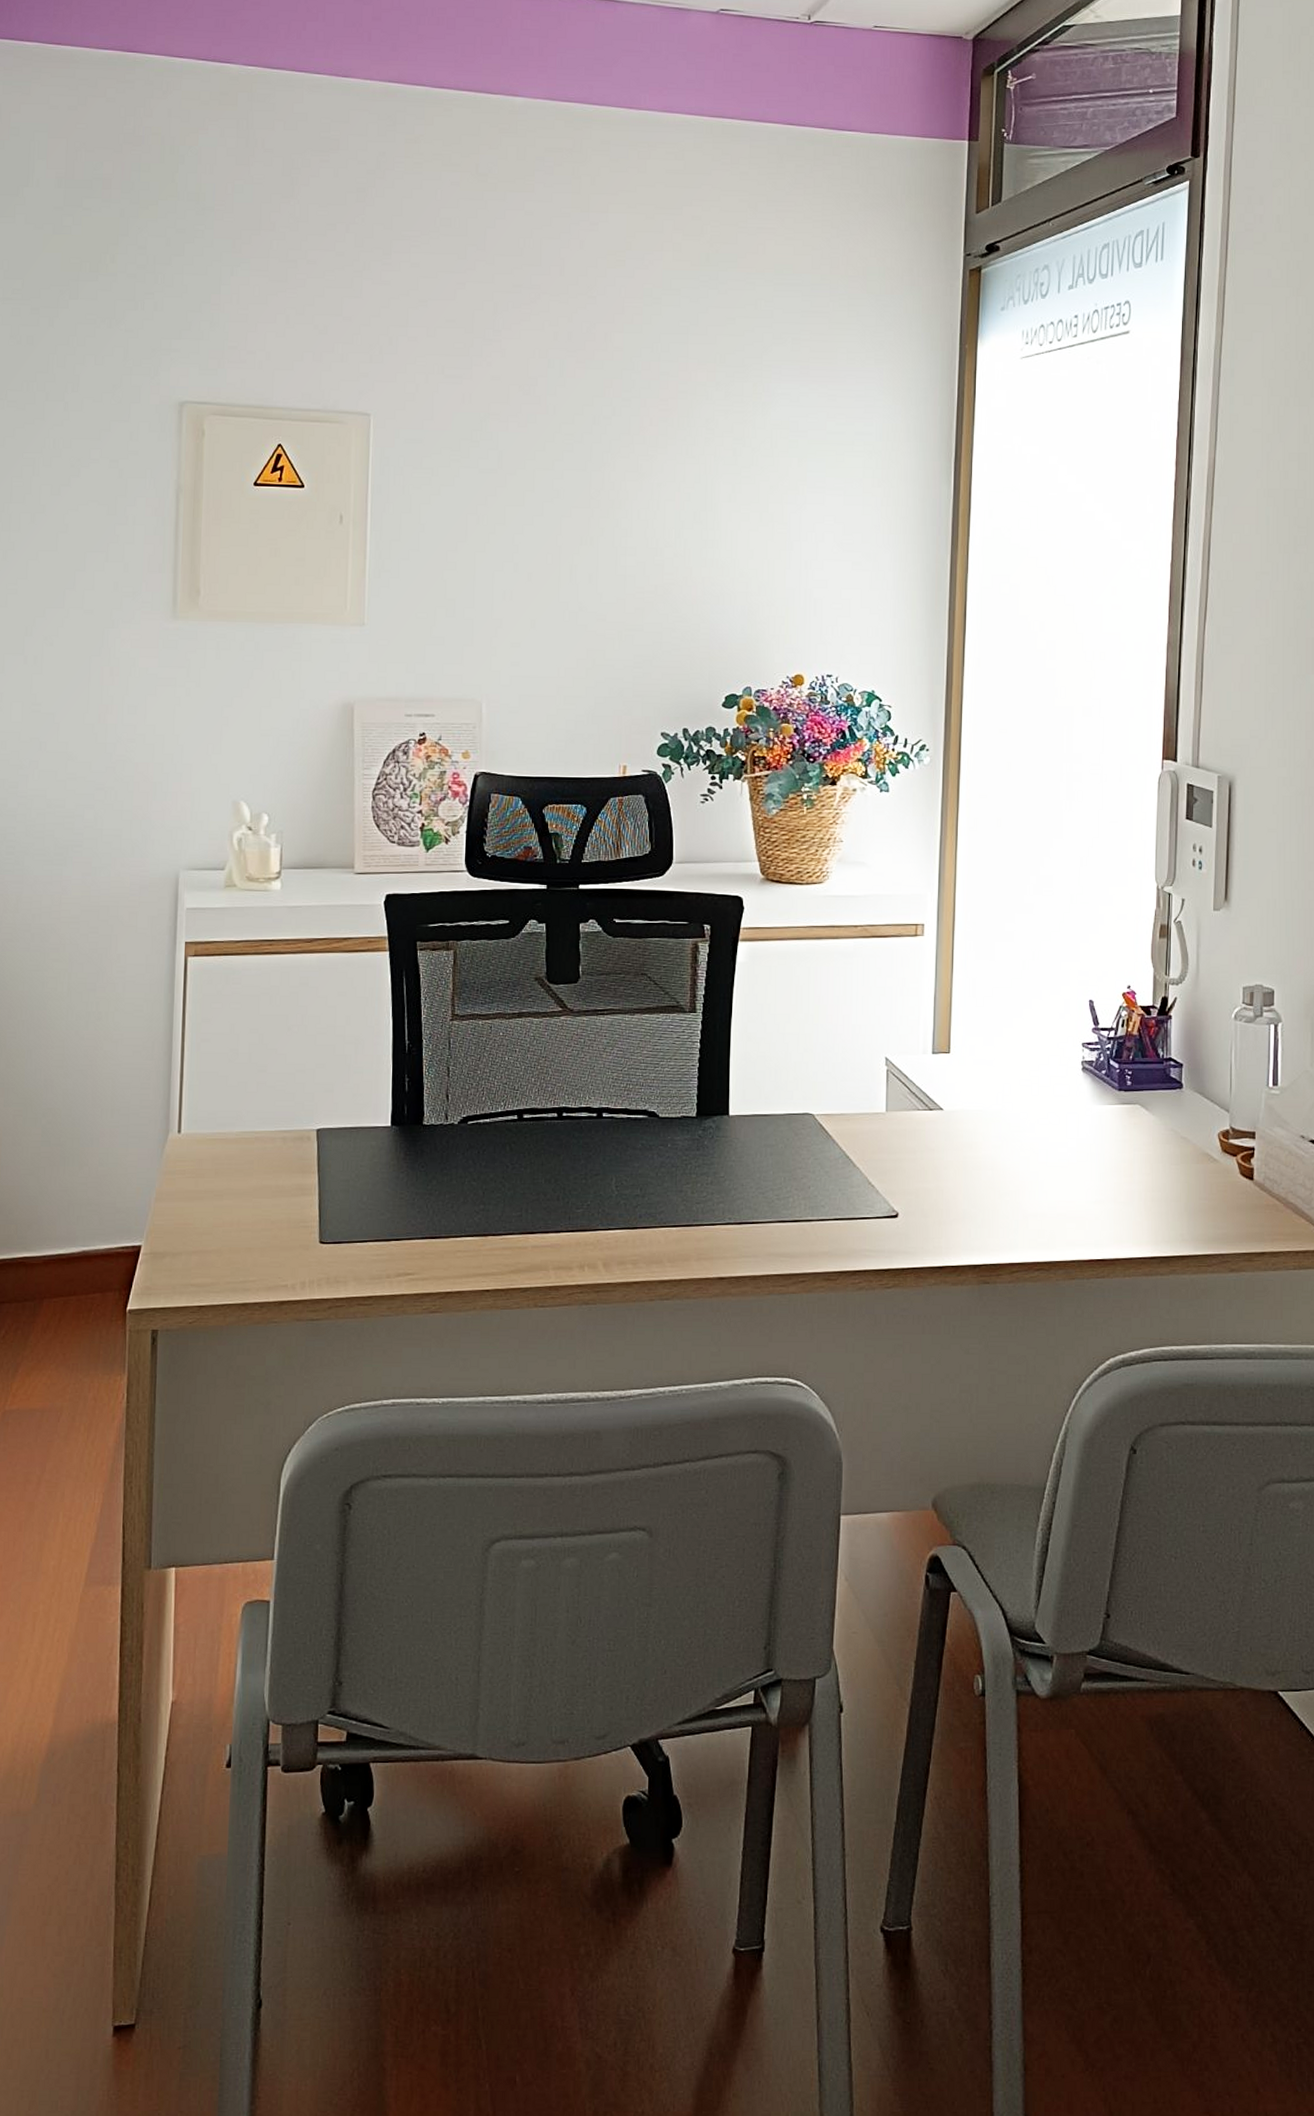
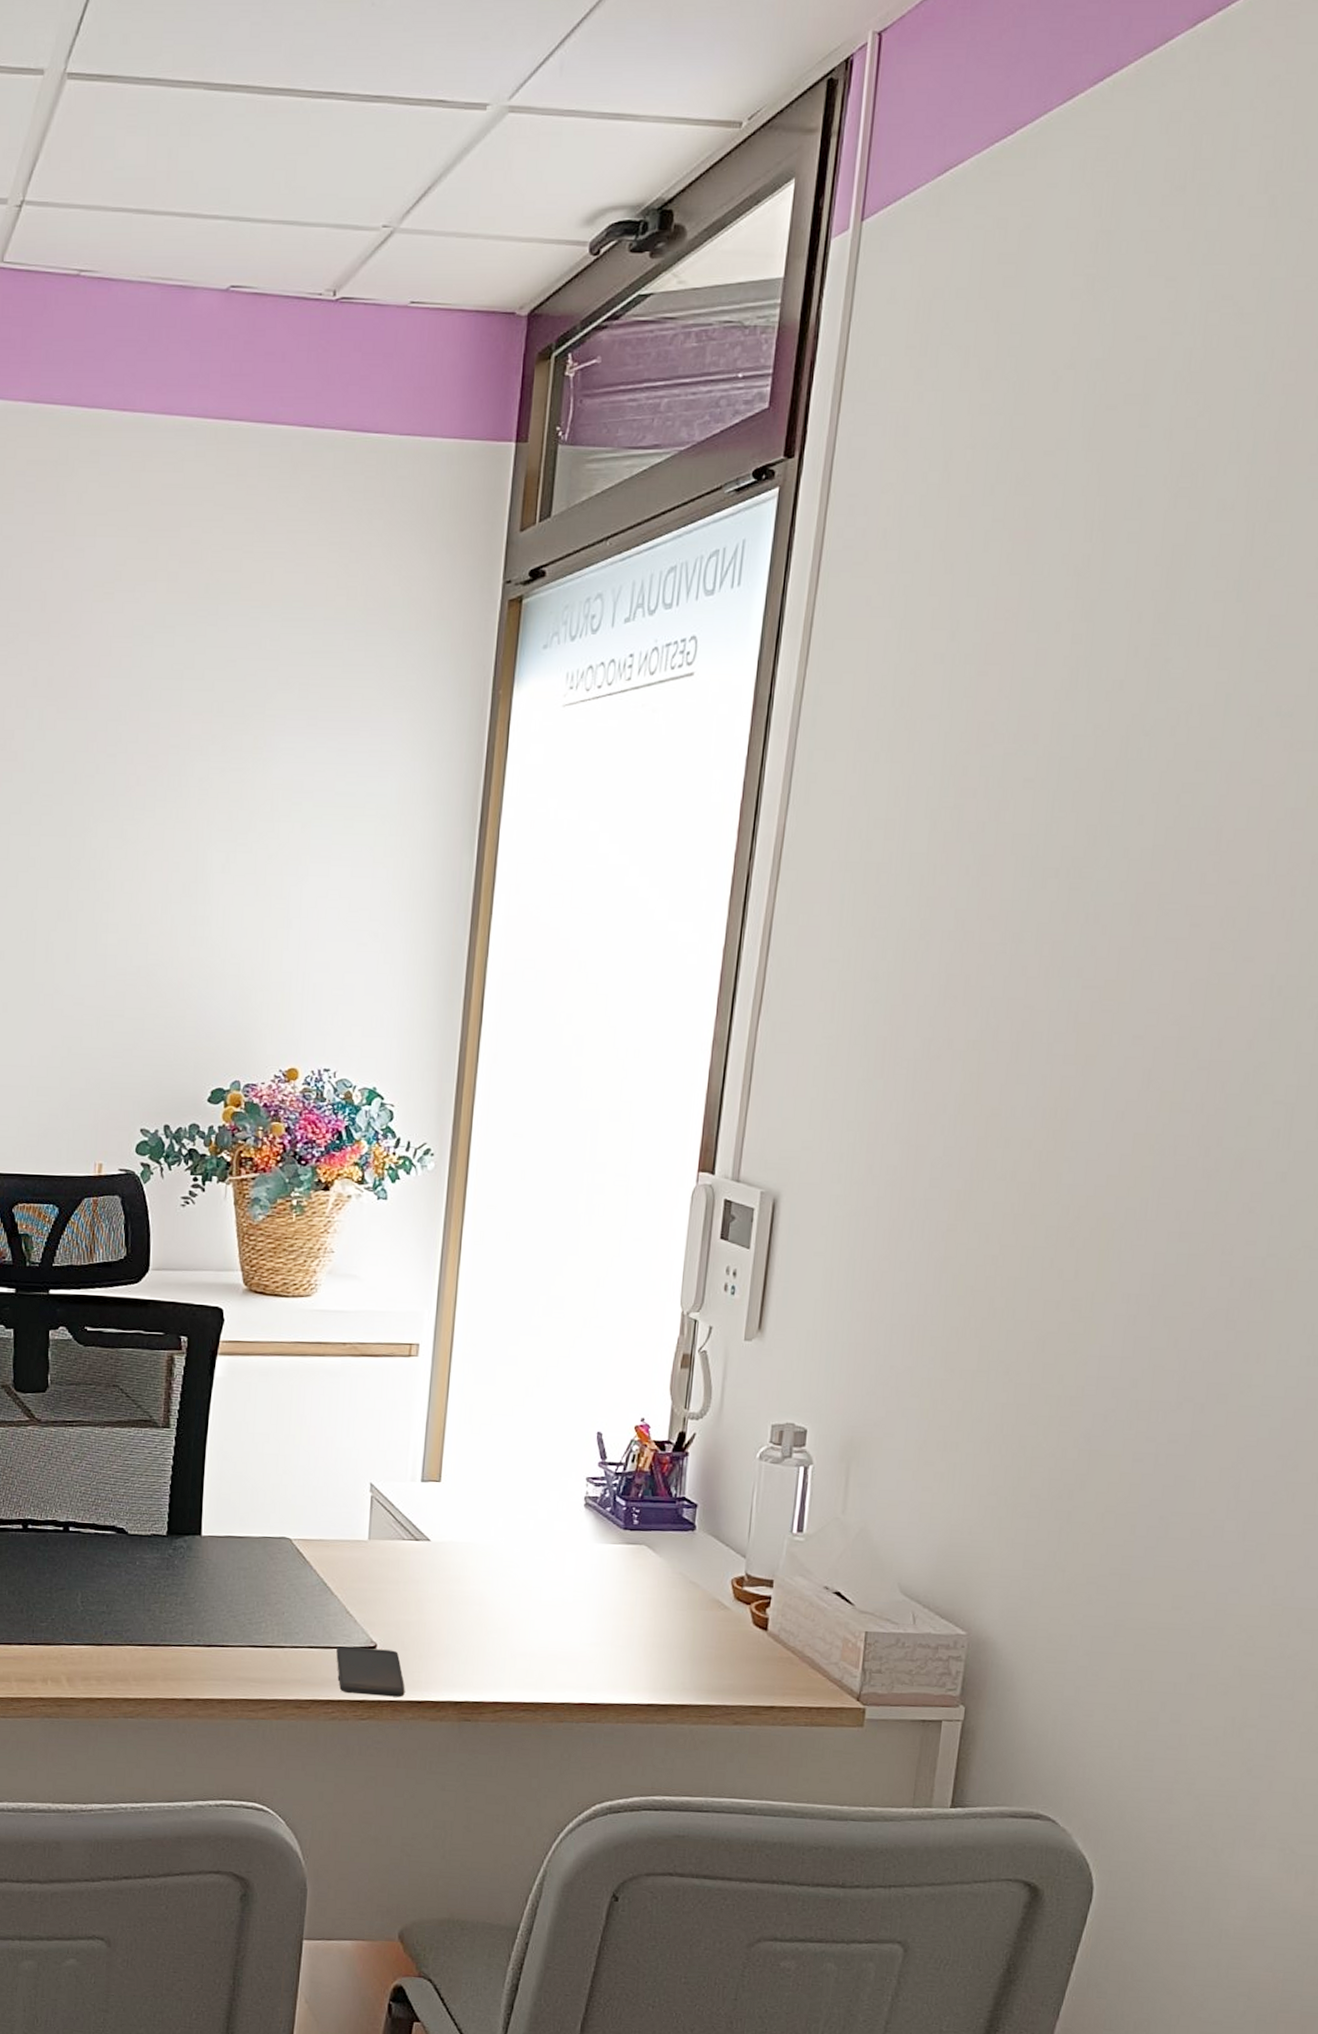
mobile phone: none [861,1216,927,1264] -> present [336,1645,405,1697]

